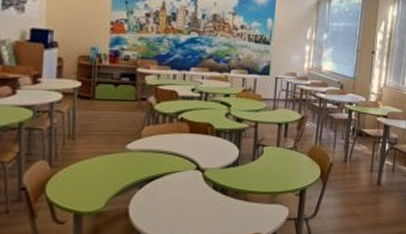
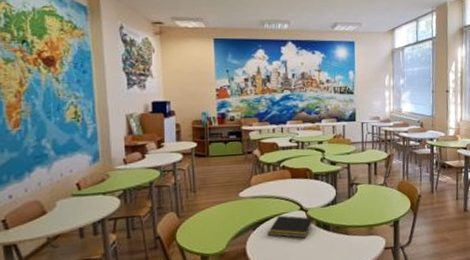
notepad: none [156,174,212,202] -> present [267,215,315,239]

